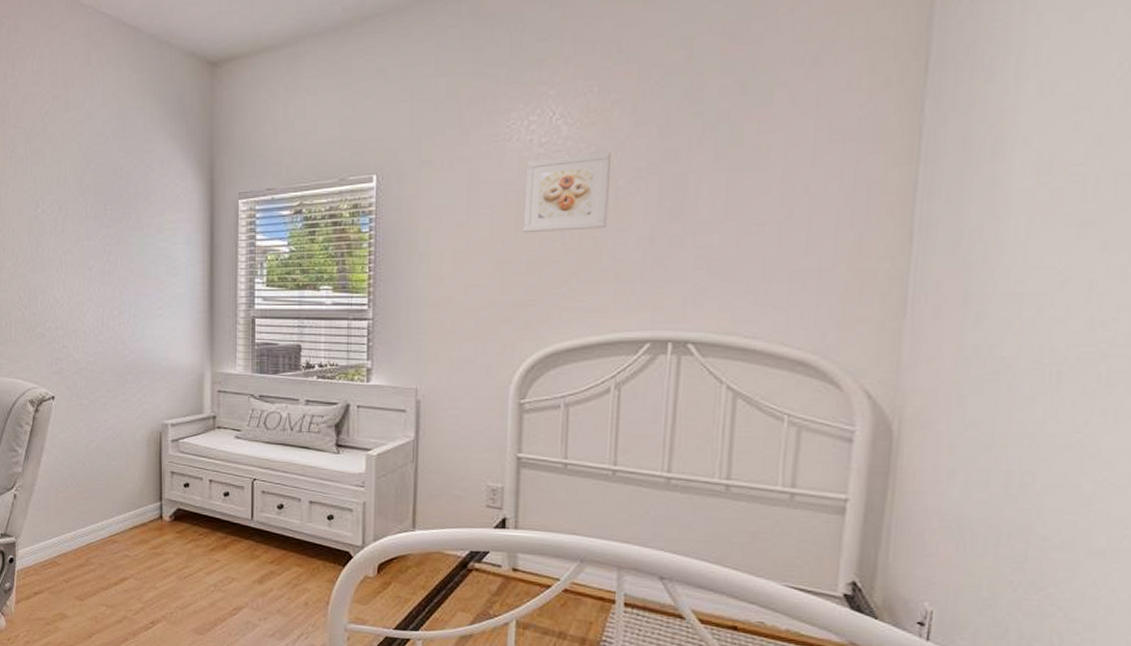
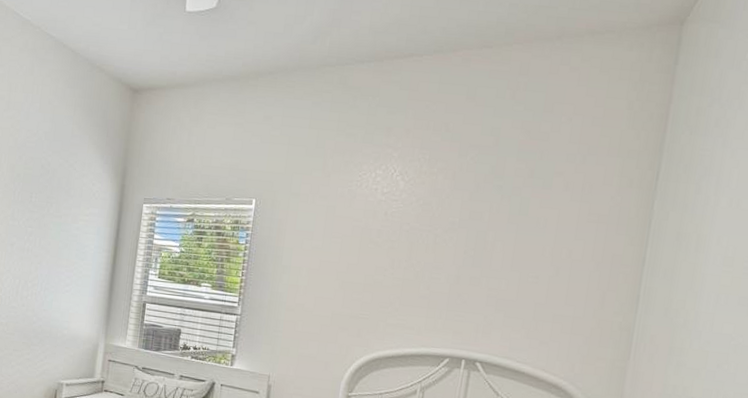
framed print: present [523,152,611,233] -> none [363,204,434,265]

